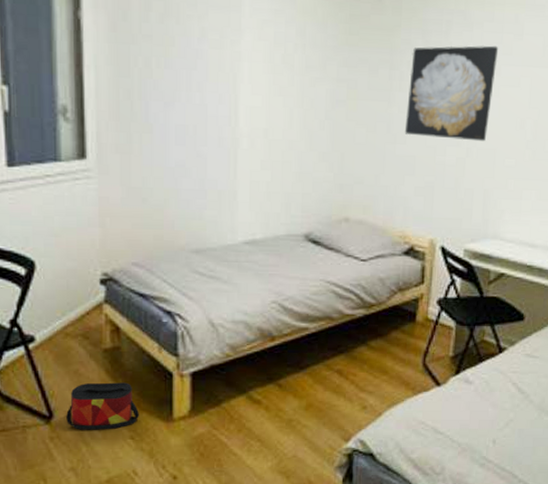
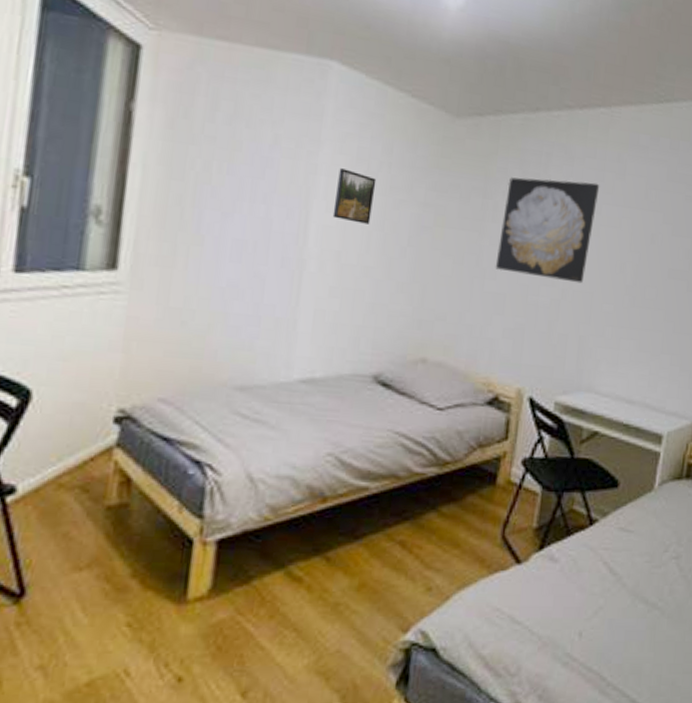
bag: present [66,382,139,430] -> none [42,550,143,614]
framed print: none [258,53,293,103] -> present [332,168,377,224]

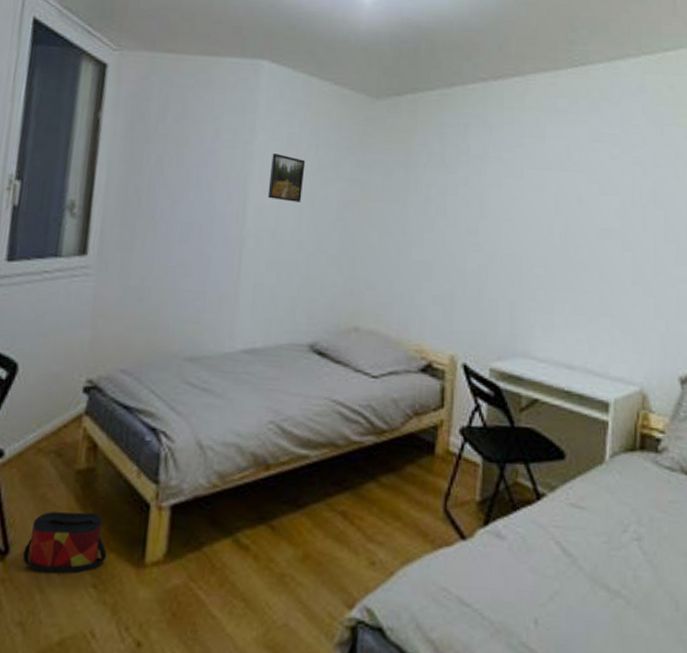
bag: none [42,550,143,614] -> present [22,512,107,574]
wall art: present [495,177,600,284] -> none [421,148,520,248]

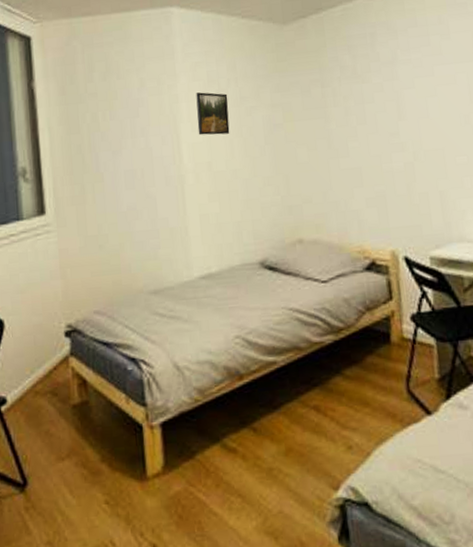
bag: present [22,512,107,574] -> none [40,440,112,498]

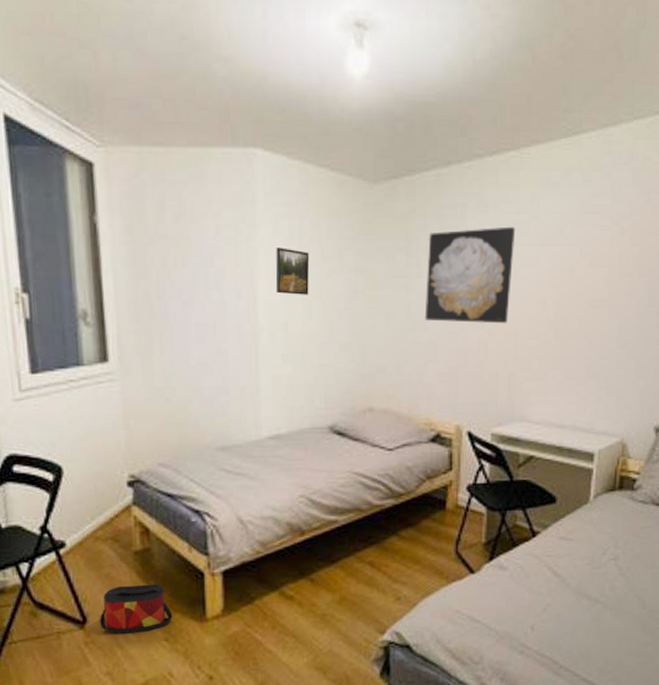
bag: none [40,440,112,498] -> present [100,584,172,634]
wall art: none [341,48,432,148] -> present [424,226,516,324]

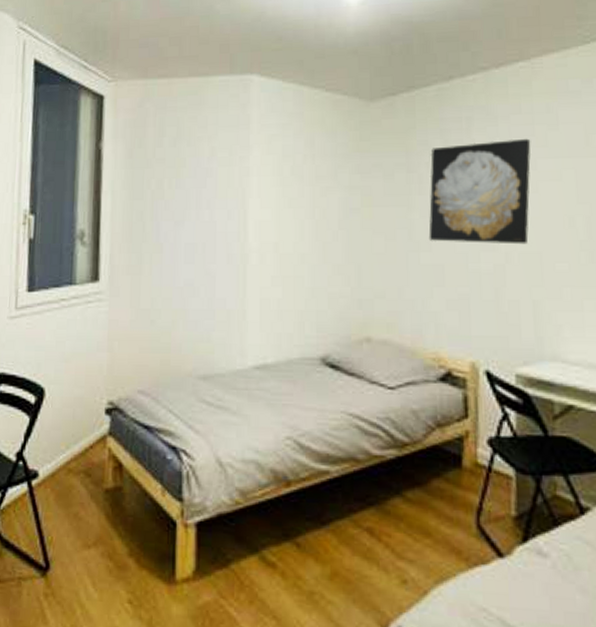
bag: present [100,584,172,634] -> none [62,529,139,590]
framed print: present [275,248,310,295] -> none [267,167,303,214]

